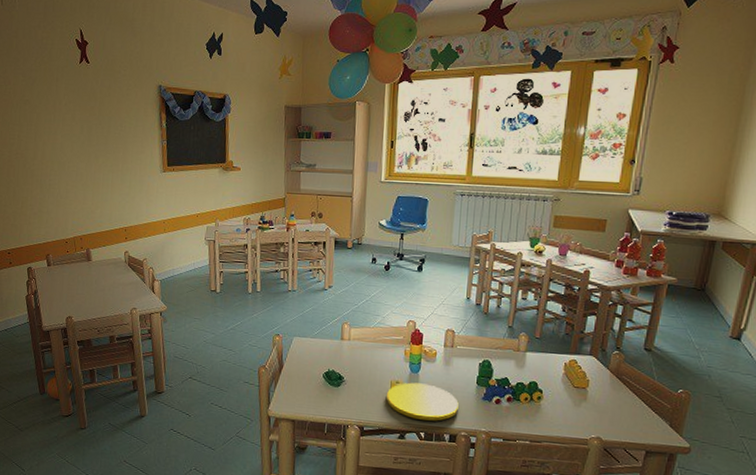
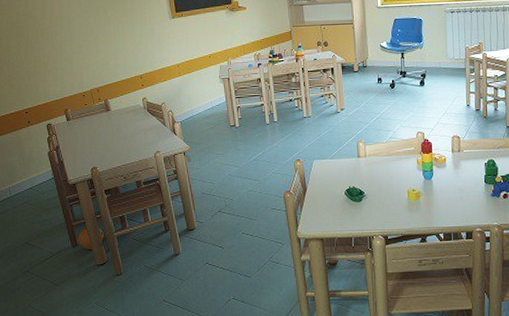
plate: present [386,382,459,421] -> none [404,188,471,222]

